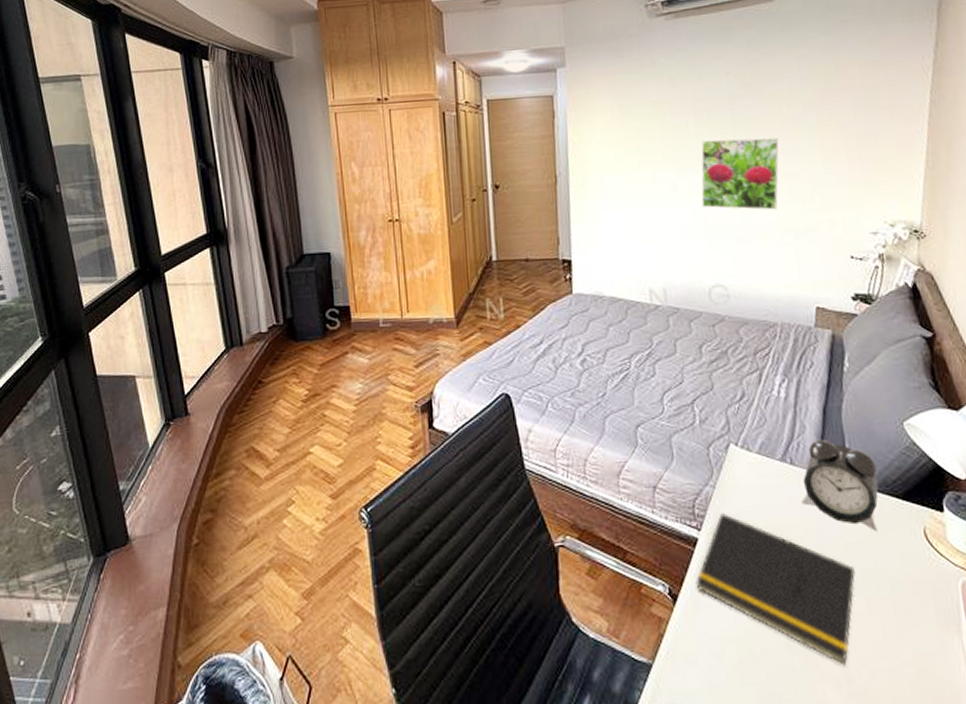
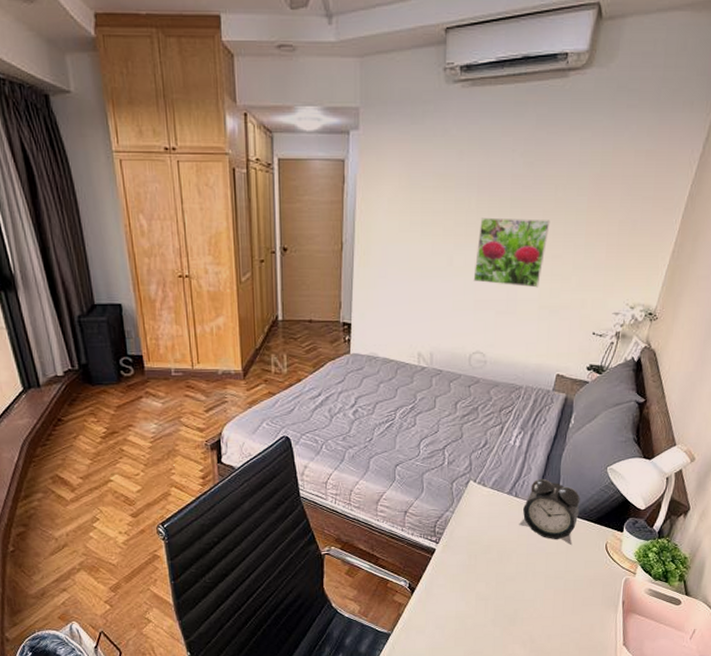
notepad: present [695,513,855,665] -> none [430,531,550,633]

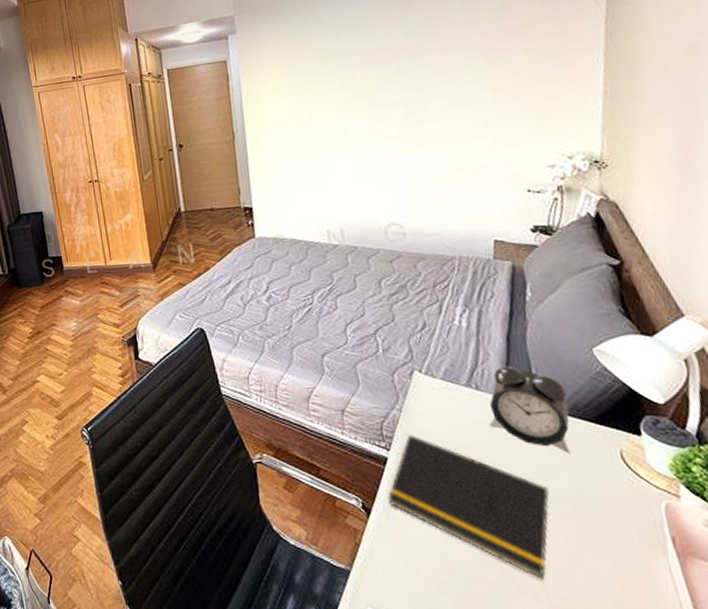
notepad: none [430,531,550,633] -> present [387,435,549,580]
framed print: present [473,217,550,288] -> none [369,81,449,153]

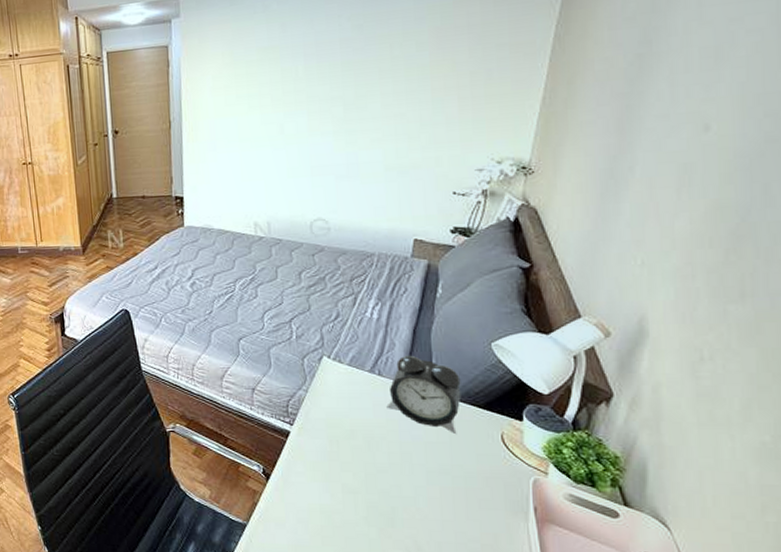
notepad: present [387,435,549,580] -> none [286,413,432,538]

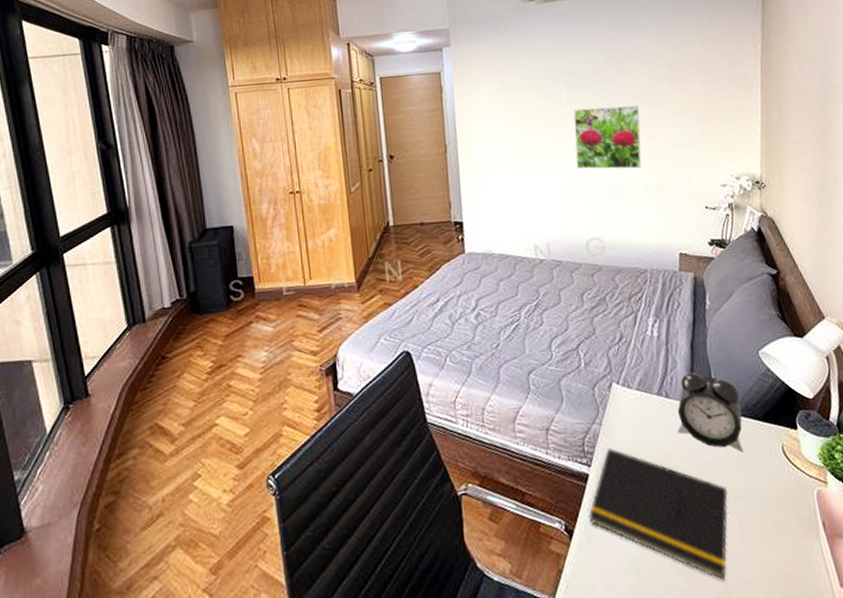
notepad: none [286,413,432,538] -> present [588,448,728,580]
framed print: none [307,79,389,150] -> present [573,105,642,169]

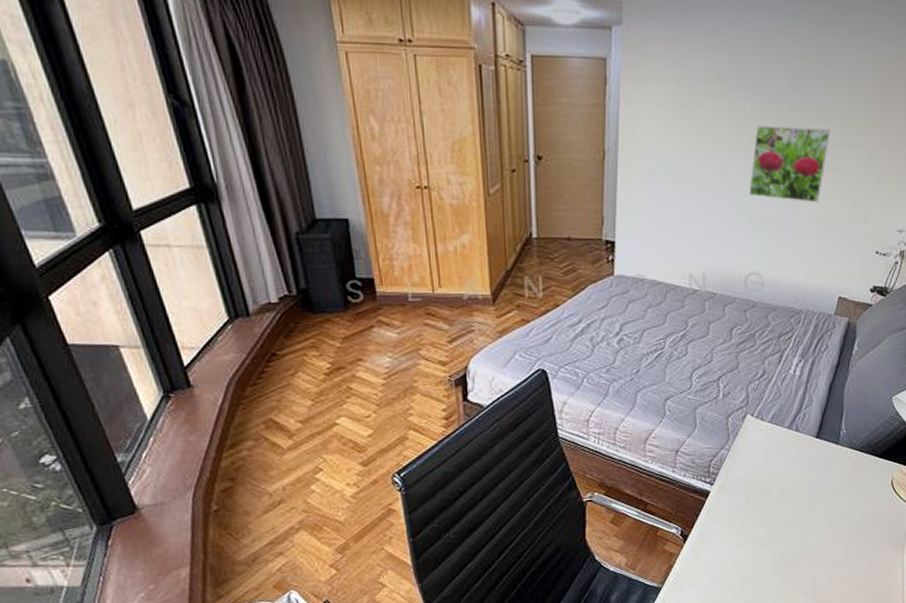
notepad: present [588,448,728,580] -> none [704,471,833,579]
alarm clock: present [677,371,744,452] -> none [800,410,865,482]

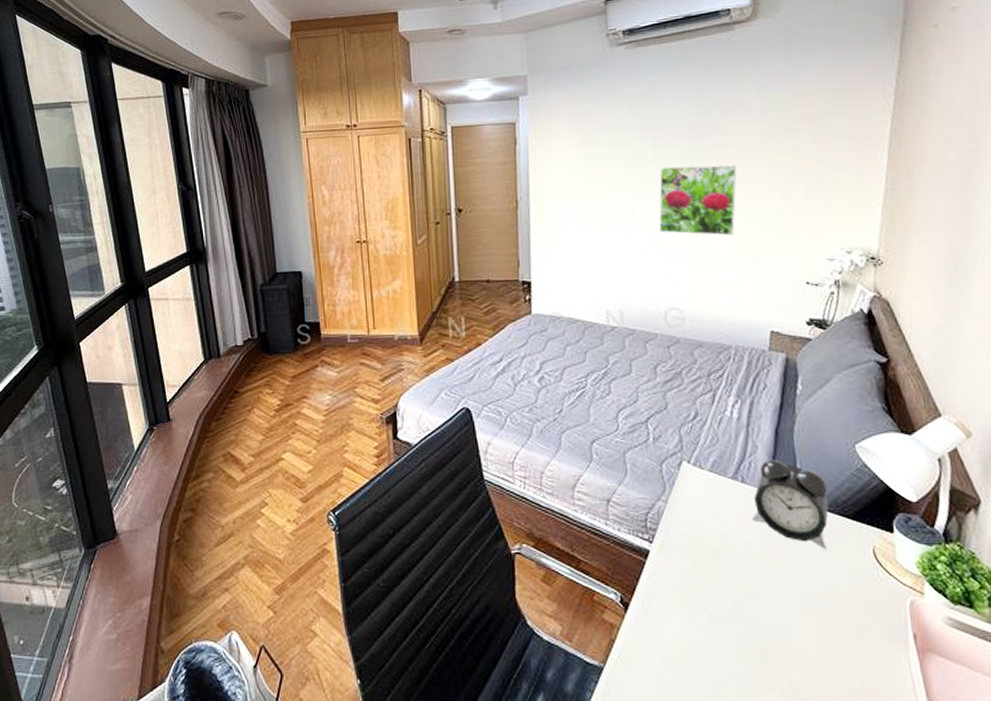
alarm clock: none [800,410,865,482] -> present [752,459,829,549]

